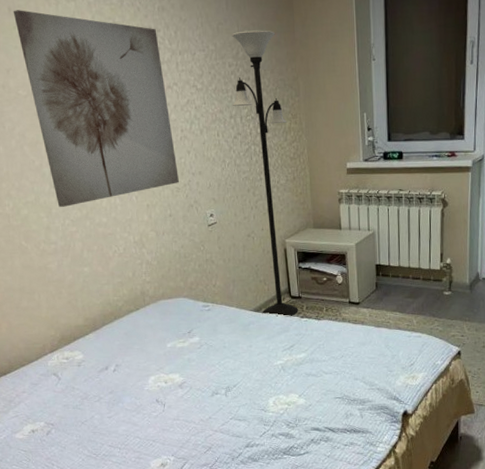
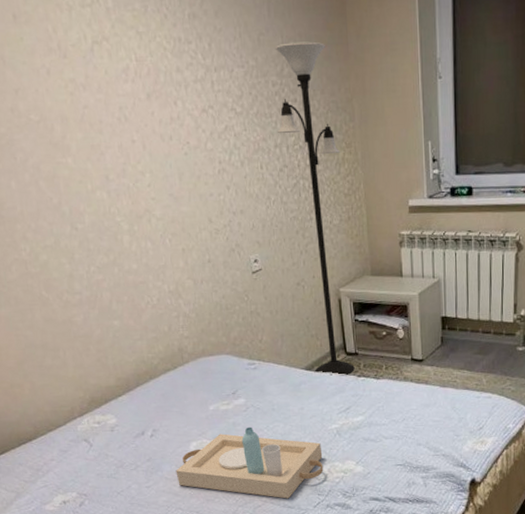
wall art: present [13,10,179,207] -> none [18,17,218,252]
serving tray: none [135,362,269,429] -> present [176,426,324,499]

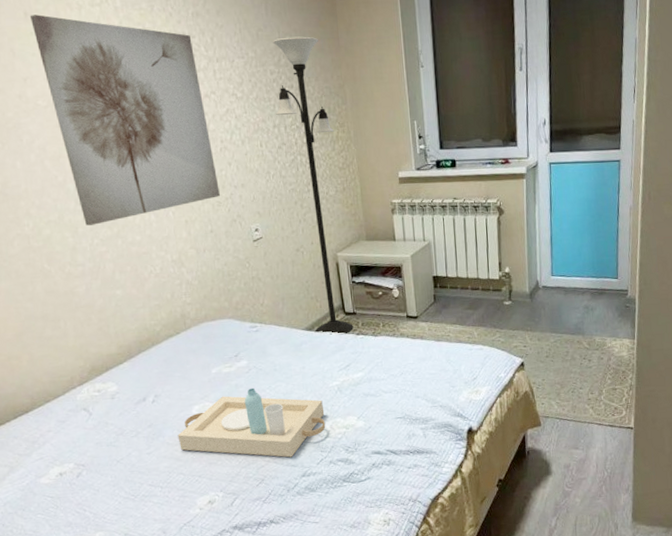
wall art: none [18,17,218,252] -> present [29,14,220,226]

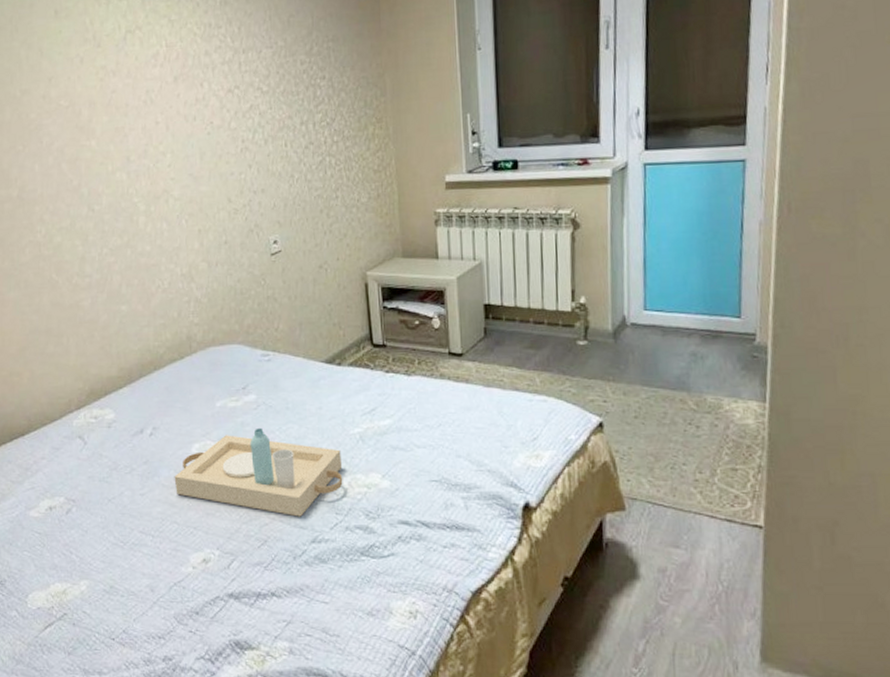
wall art: present [29,14,220,226] -> none [59,12,237,233]
floor lamp: present [272,36,354,335] -> none [304,20,382,371]

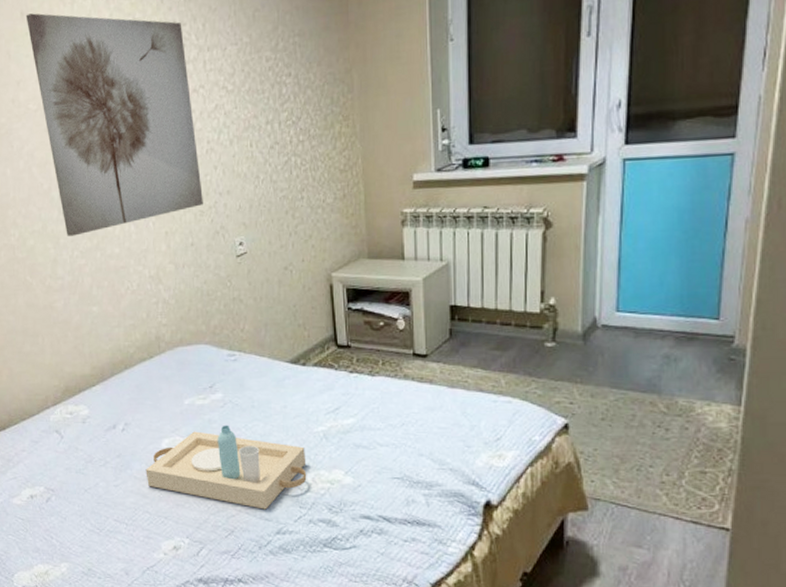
wall art: none [59,12,237,233] -> present [25,13,203,236]

